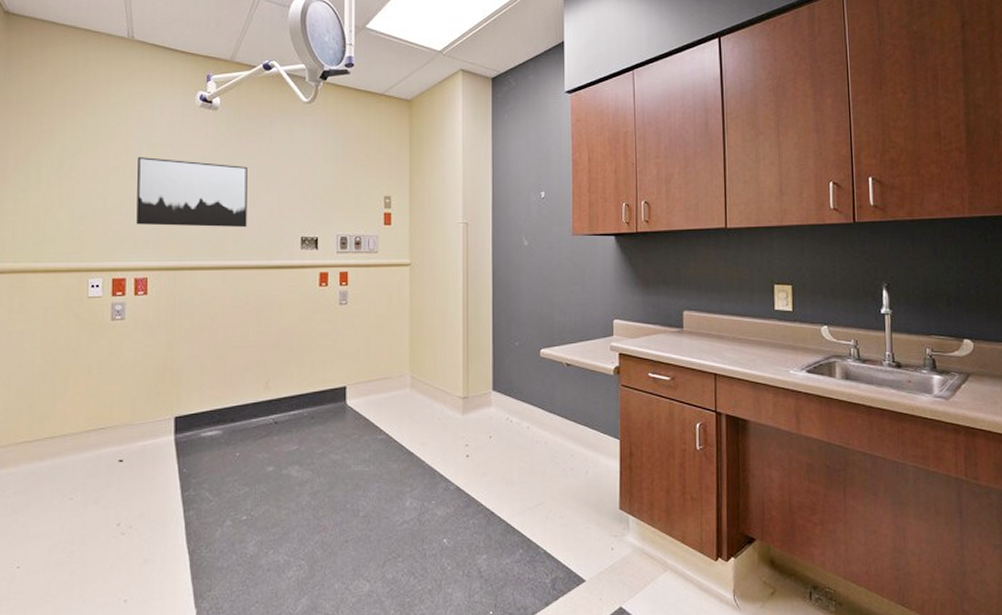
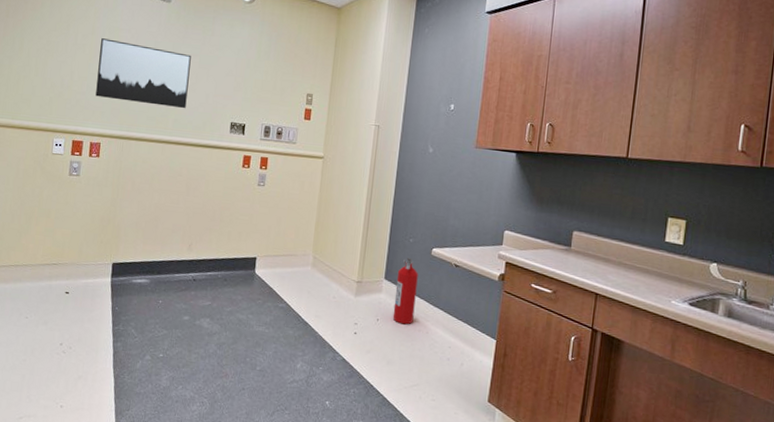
fire extinguisher: none [506,362,529,438] -> present [392,257,418,325]

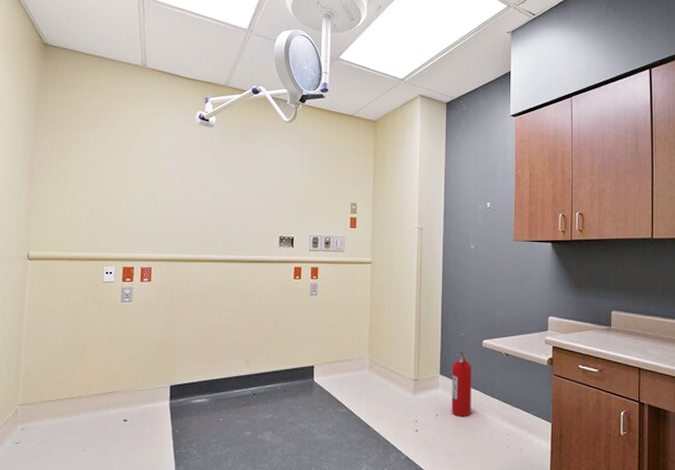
wall art: present [95,38,191,109] -> none [144,166,237,227]

